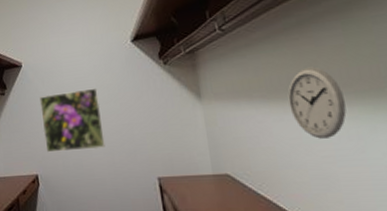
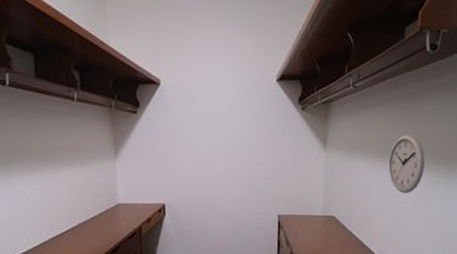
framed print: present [39,88,105,153] -> none [175,121,238,184]

